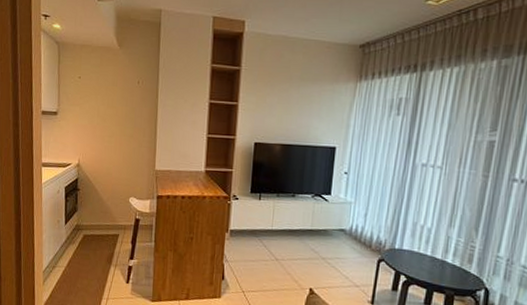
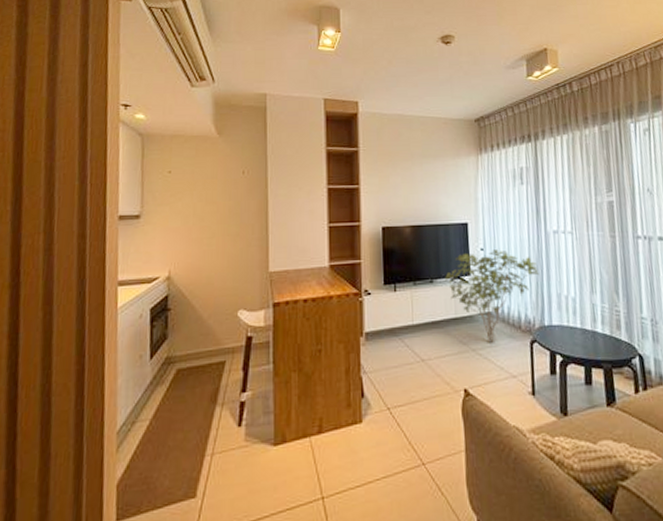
shrub: none [305,174,399,255] -> present [444,250,539,343]

